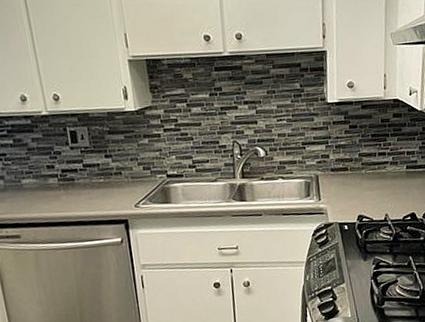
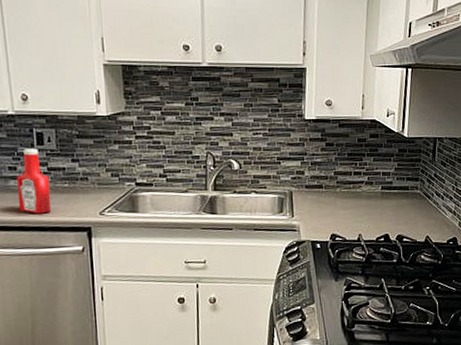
ketchup bottle: none [55,146,90,210] -> present [17,148,52,214]

